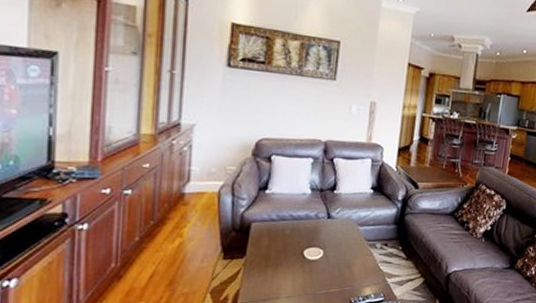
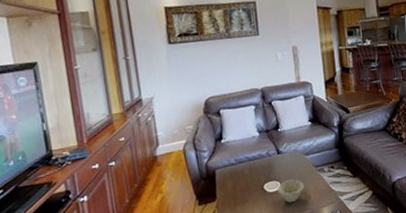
bowl: none [319,250,350,276] -> present [278,179,304,203]

